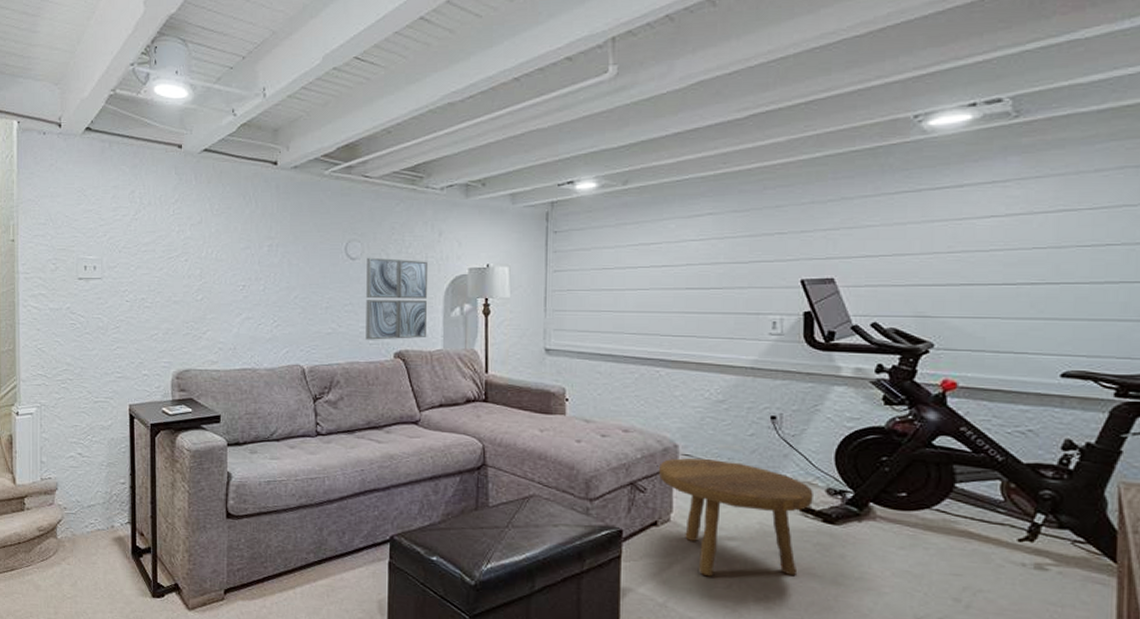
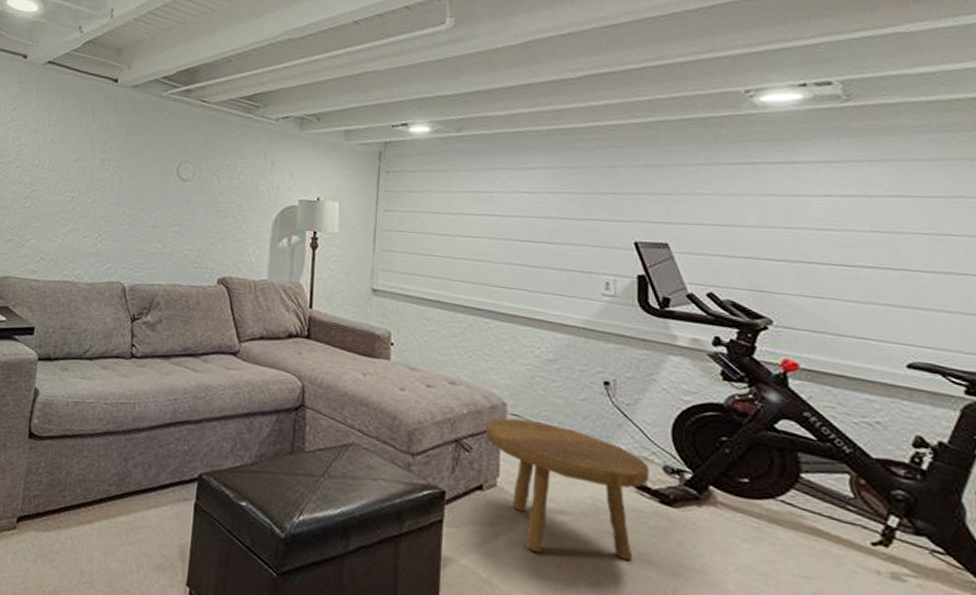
wall art: present [366,257,429,340] -> none [190,180,259,267]

